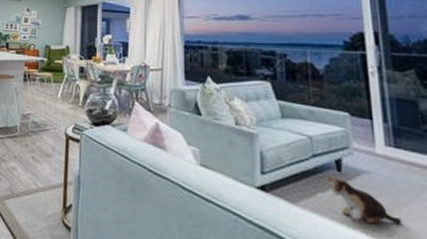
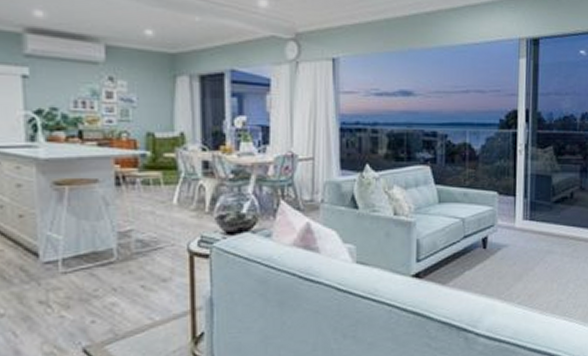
plush toy: present [324,175,403,225] -> none [471,253,529,291]

